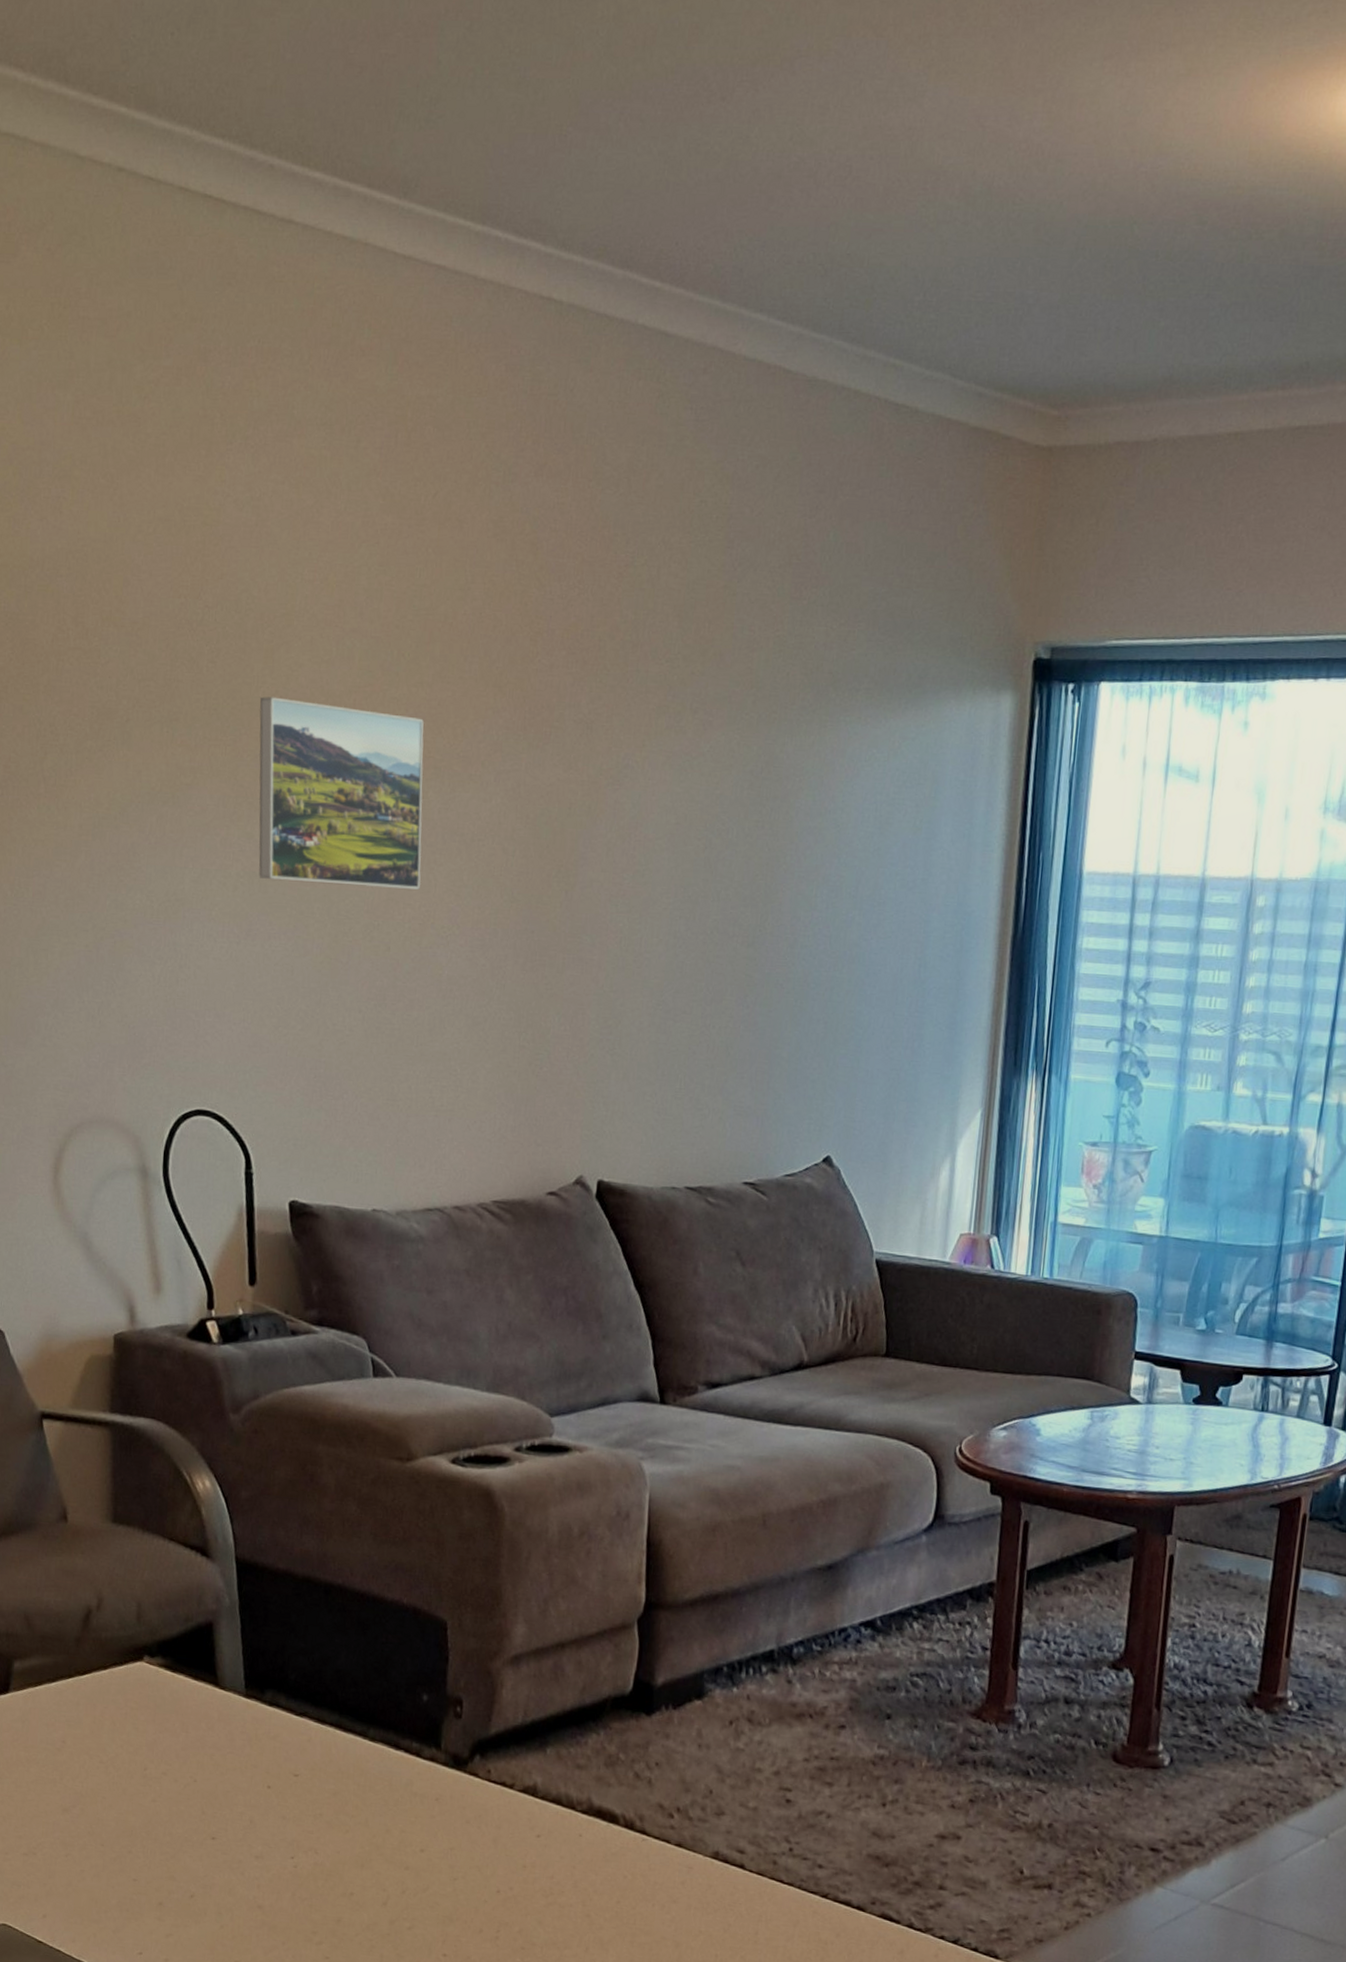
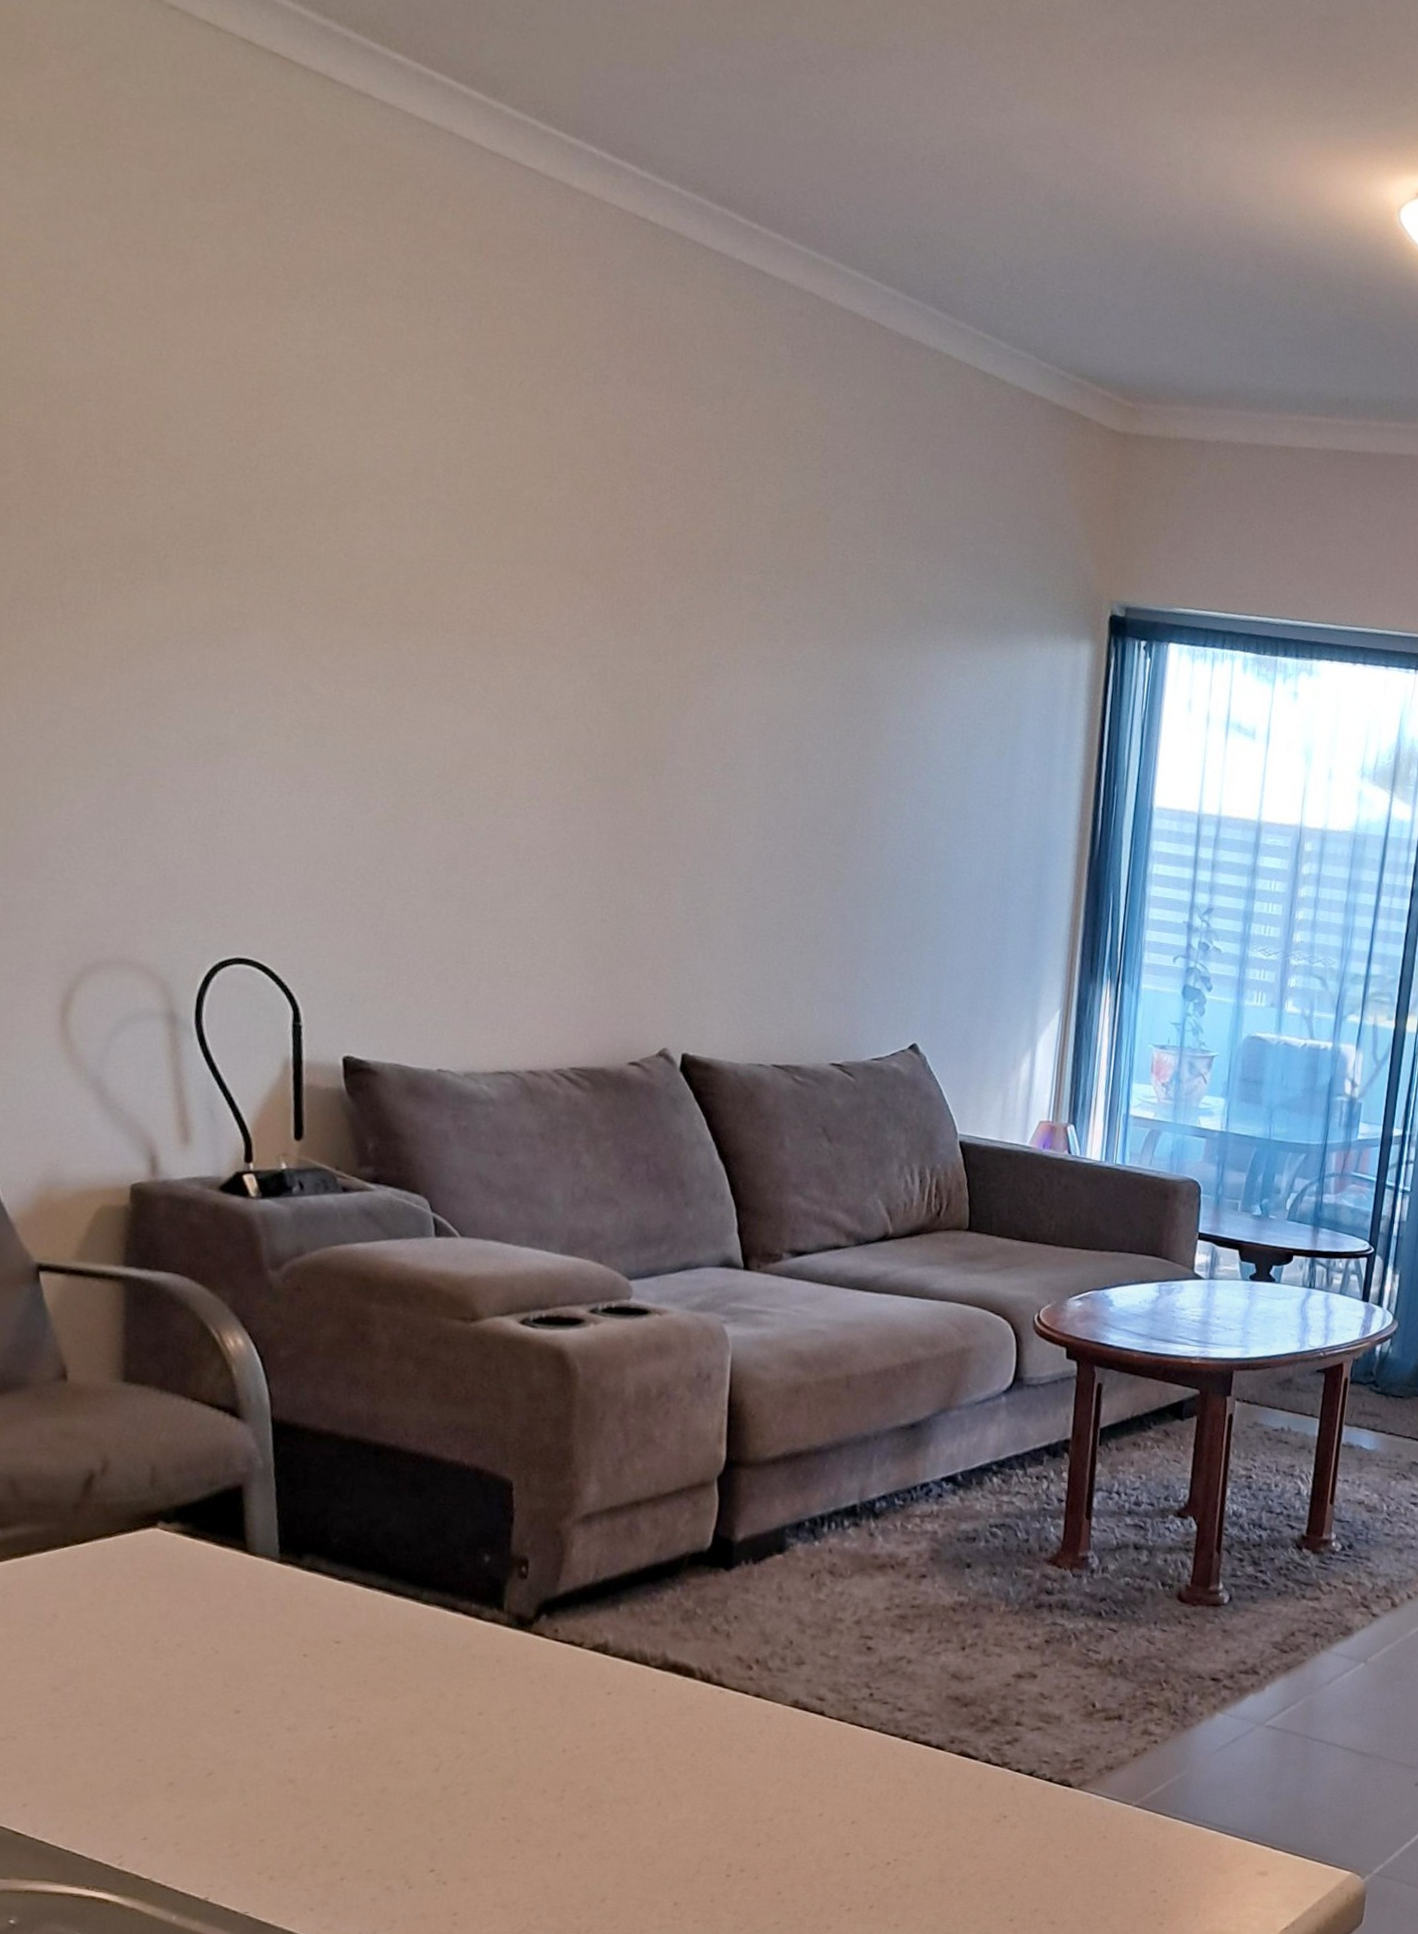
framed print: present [259,696,424,890] -> none [316,552,505,760]

